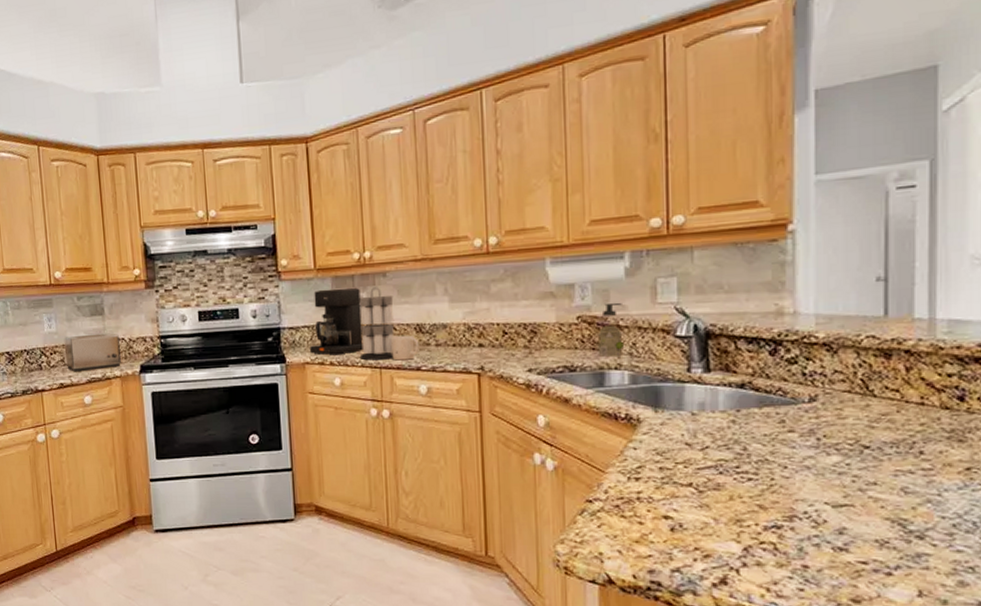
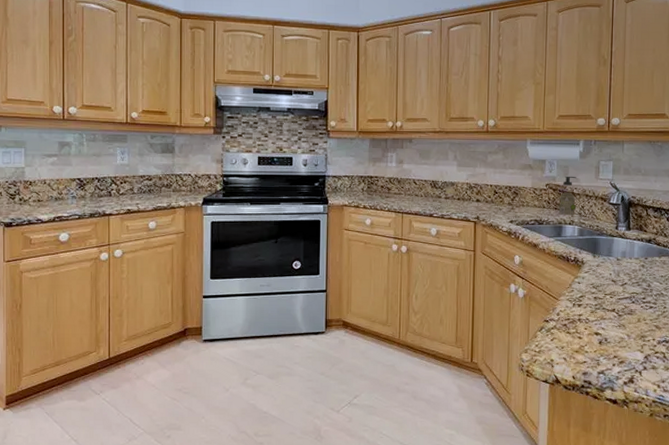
toaster: present [63,333,121,372] -> none [134,168,186,201]
coffee maker: present [310,288,363,355] -> none [348,148,391,201]
spice rack: present [359,287,394,361] -> none [387,150,416,207]
mug: present [390,335,420,361] -> none [411,188,433,208]

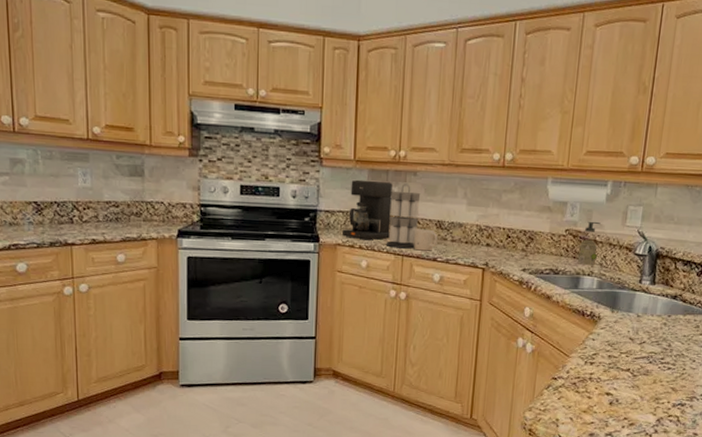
coffee maker: none [348,148,391,201] -> present [342,179,393,240]
spice rack: none [387,150,416,207] -> present [386,183,421,249]
mug: none [411,188,433,208] -> present [413,228,438,251]

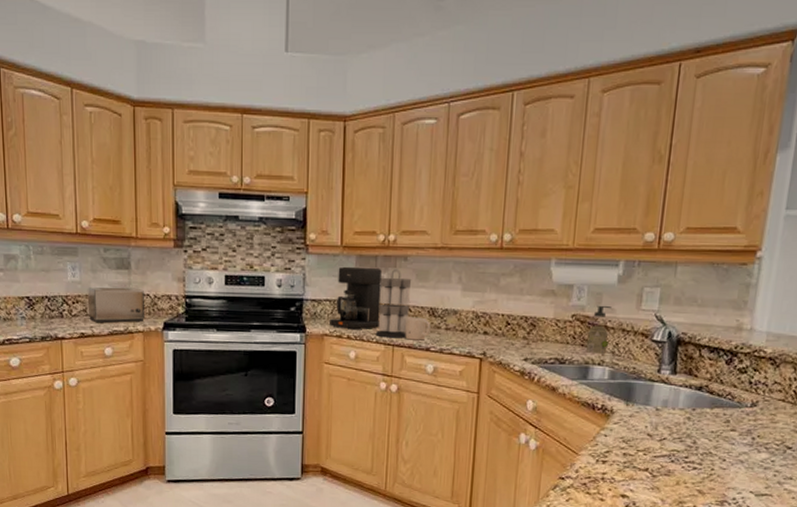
toaster: none [98,193,158,230] -> present [87,287,145,324]

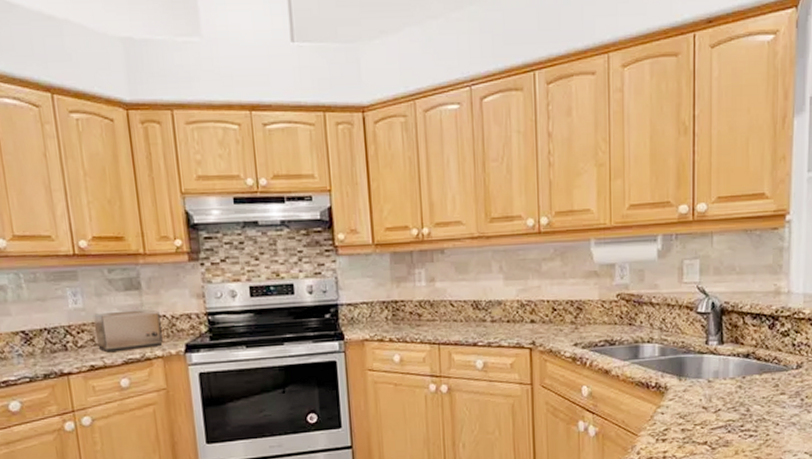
coffee maker: present [330,266,382,330] -> none [369,264,422,332]
spice rack: present [375,269,412,338] -> none [418,264,452,337]
mug: present [404,316,431,341] -> none [448,311,476,337]
soap dispenser: present [584,305,612,355] -> none [632,281,656,332]

